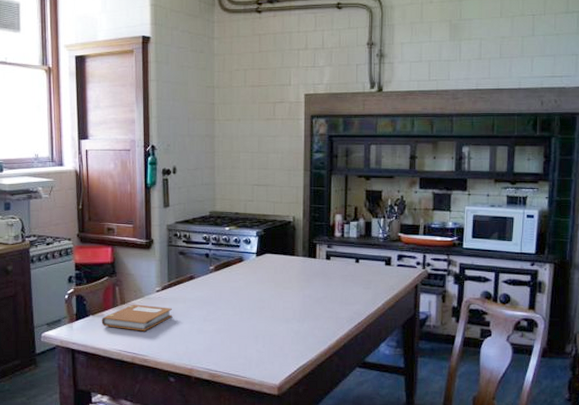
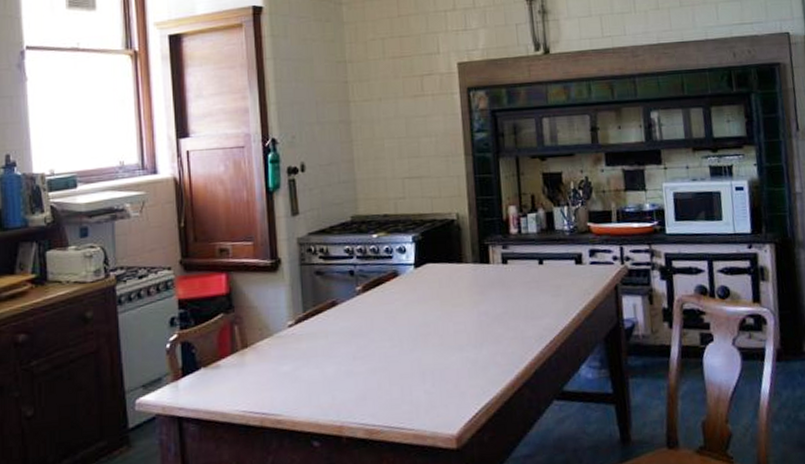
notebook: present [101,304,173,332] -> none [216,346,312,382]

